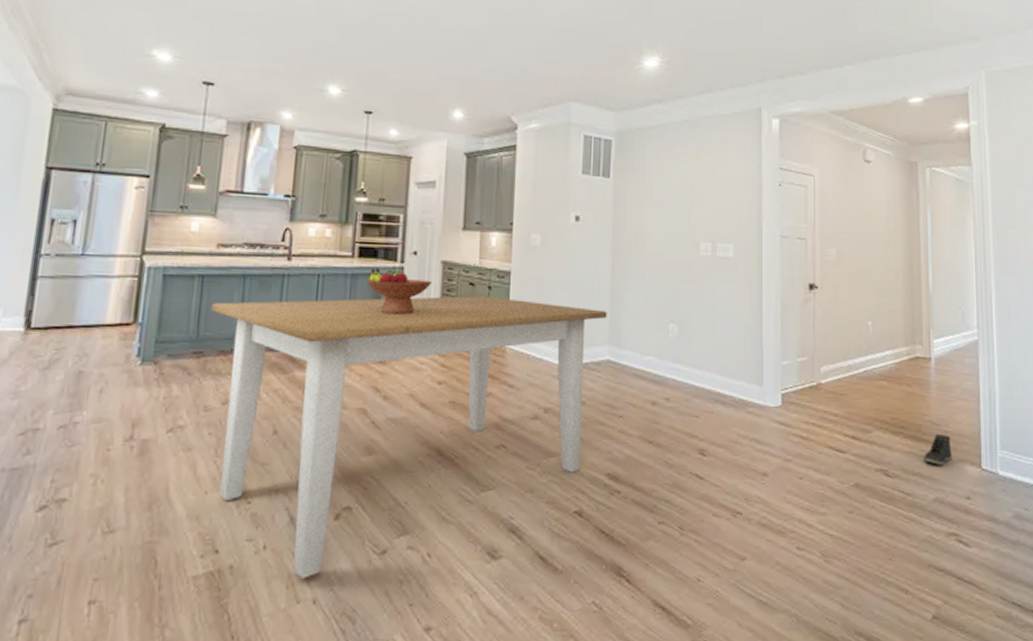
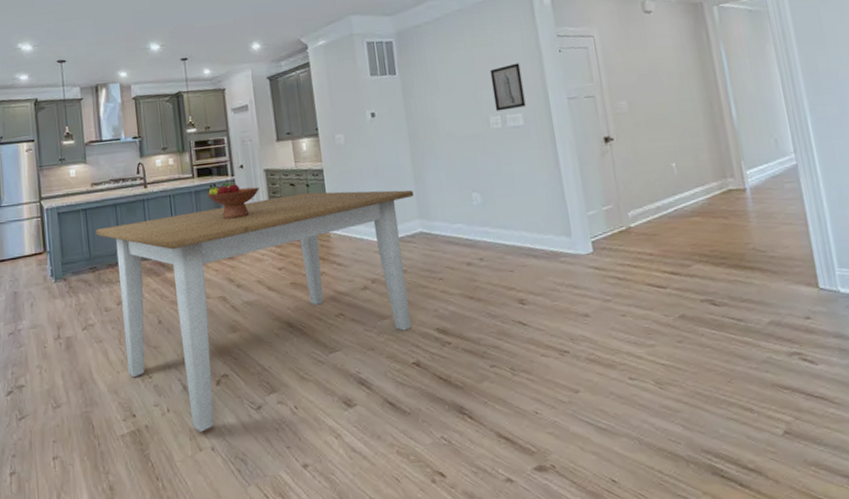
wall art: none [707,189,739,239] -> present [490,63,526,112]
sneaker: present [923,434,952,465] -> none [751,260,784,290]

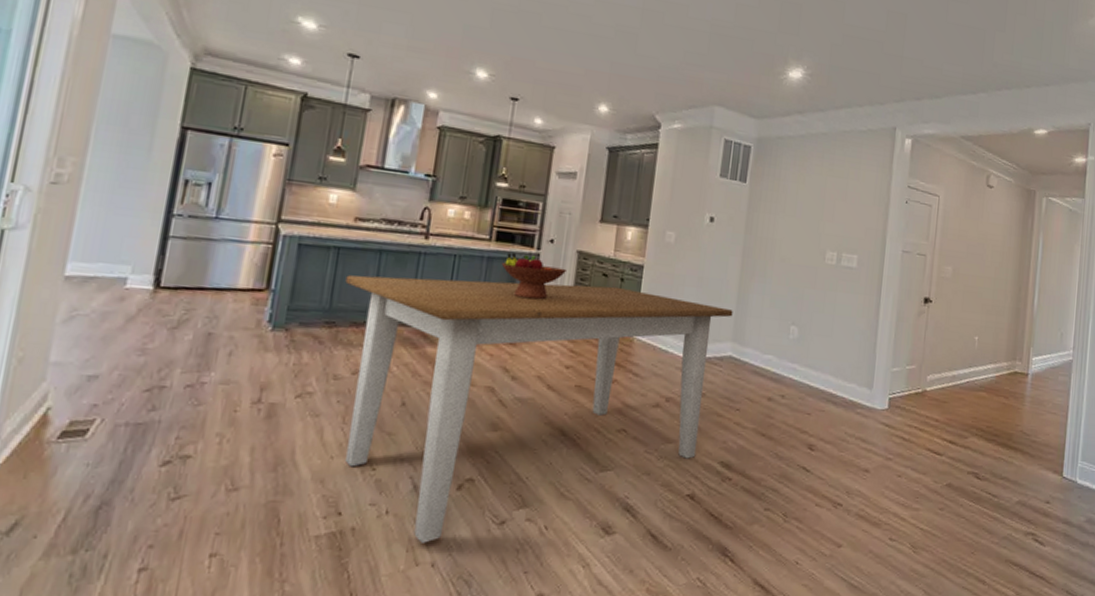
wall art: present [490,63,526,112] -> none [834,202,868,250]

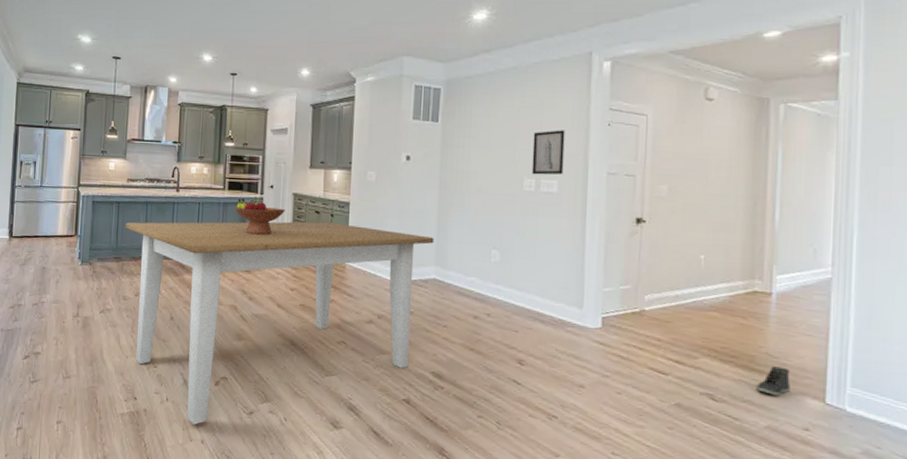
wall art: none [834,202,868,250] -> present [531,130,565,175]
sneaker: none [1011,443,1039,472] -> present [756,366,791,396]

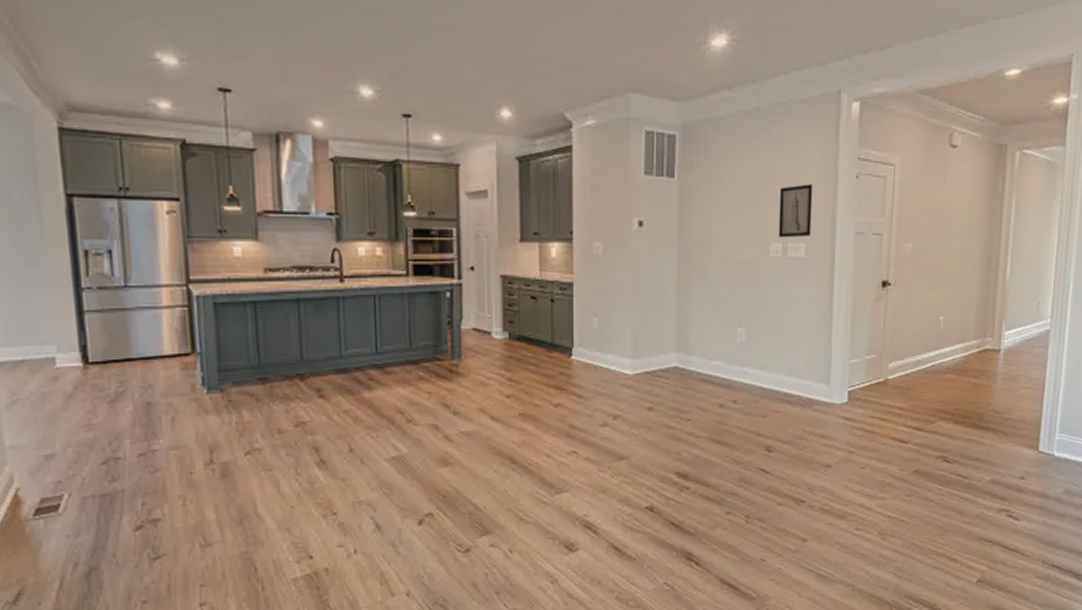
table: present [125,221,434,425] -> none [268,308,674,576]
fruit bowl: present [234,198,285,235] -> none [423,286,492,332]
sneaker: present [756,366,791,396] -> none [983,421,1012,450]

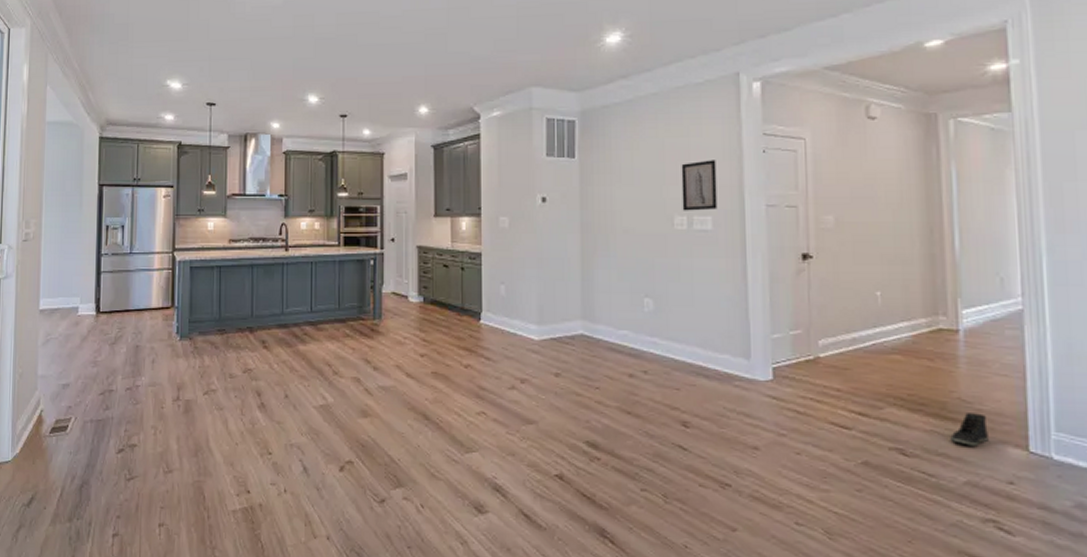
sneaker: none [983,421,1012,450] -> present [950,413,989,446]

